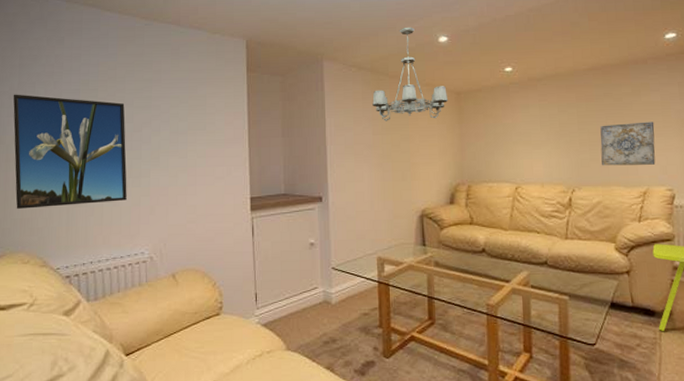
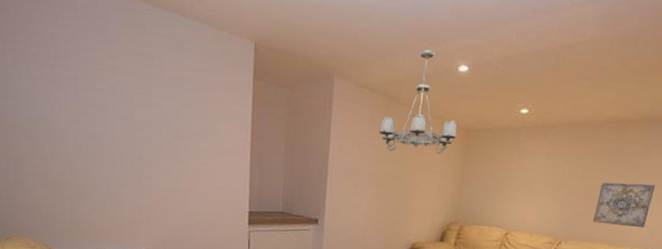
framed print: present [13,94,127,209] -> none [7,73,128,200]

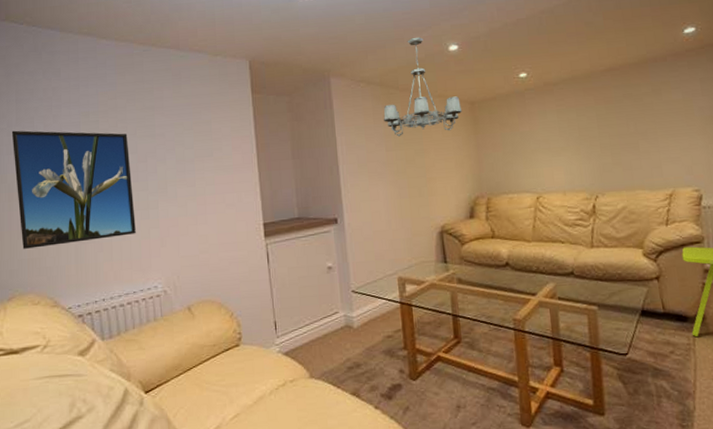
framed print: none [7,73,128,200] -> present [11,130,136,249]
wall art: present [593,182,656,228] -> none [621,120,681,170]

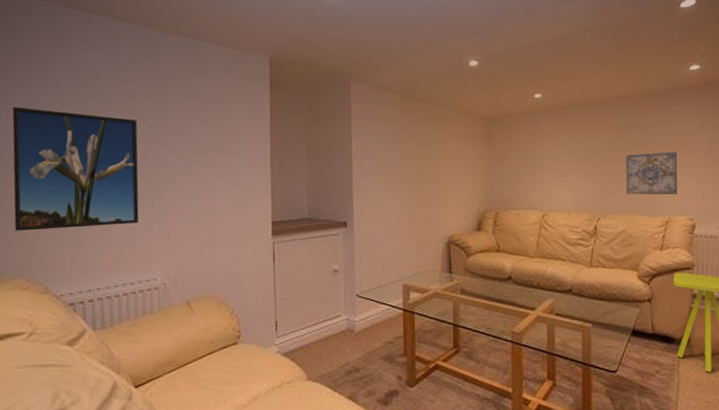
chandelier: present [383,36,463,137] -> none [400,49,478,145]
wall art: none [621,120,681,170] -> present [626,152,678,195]

